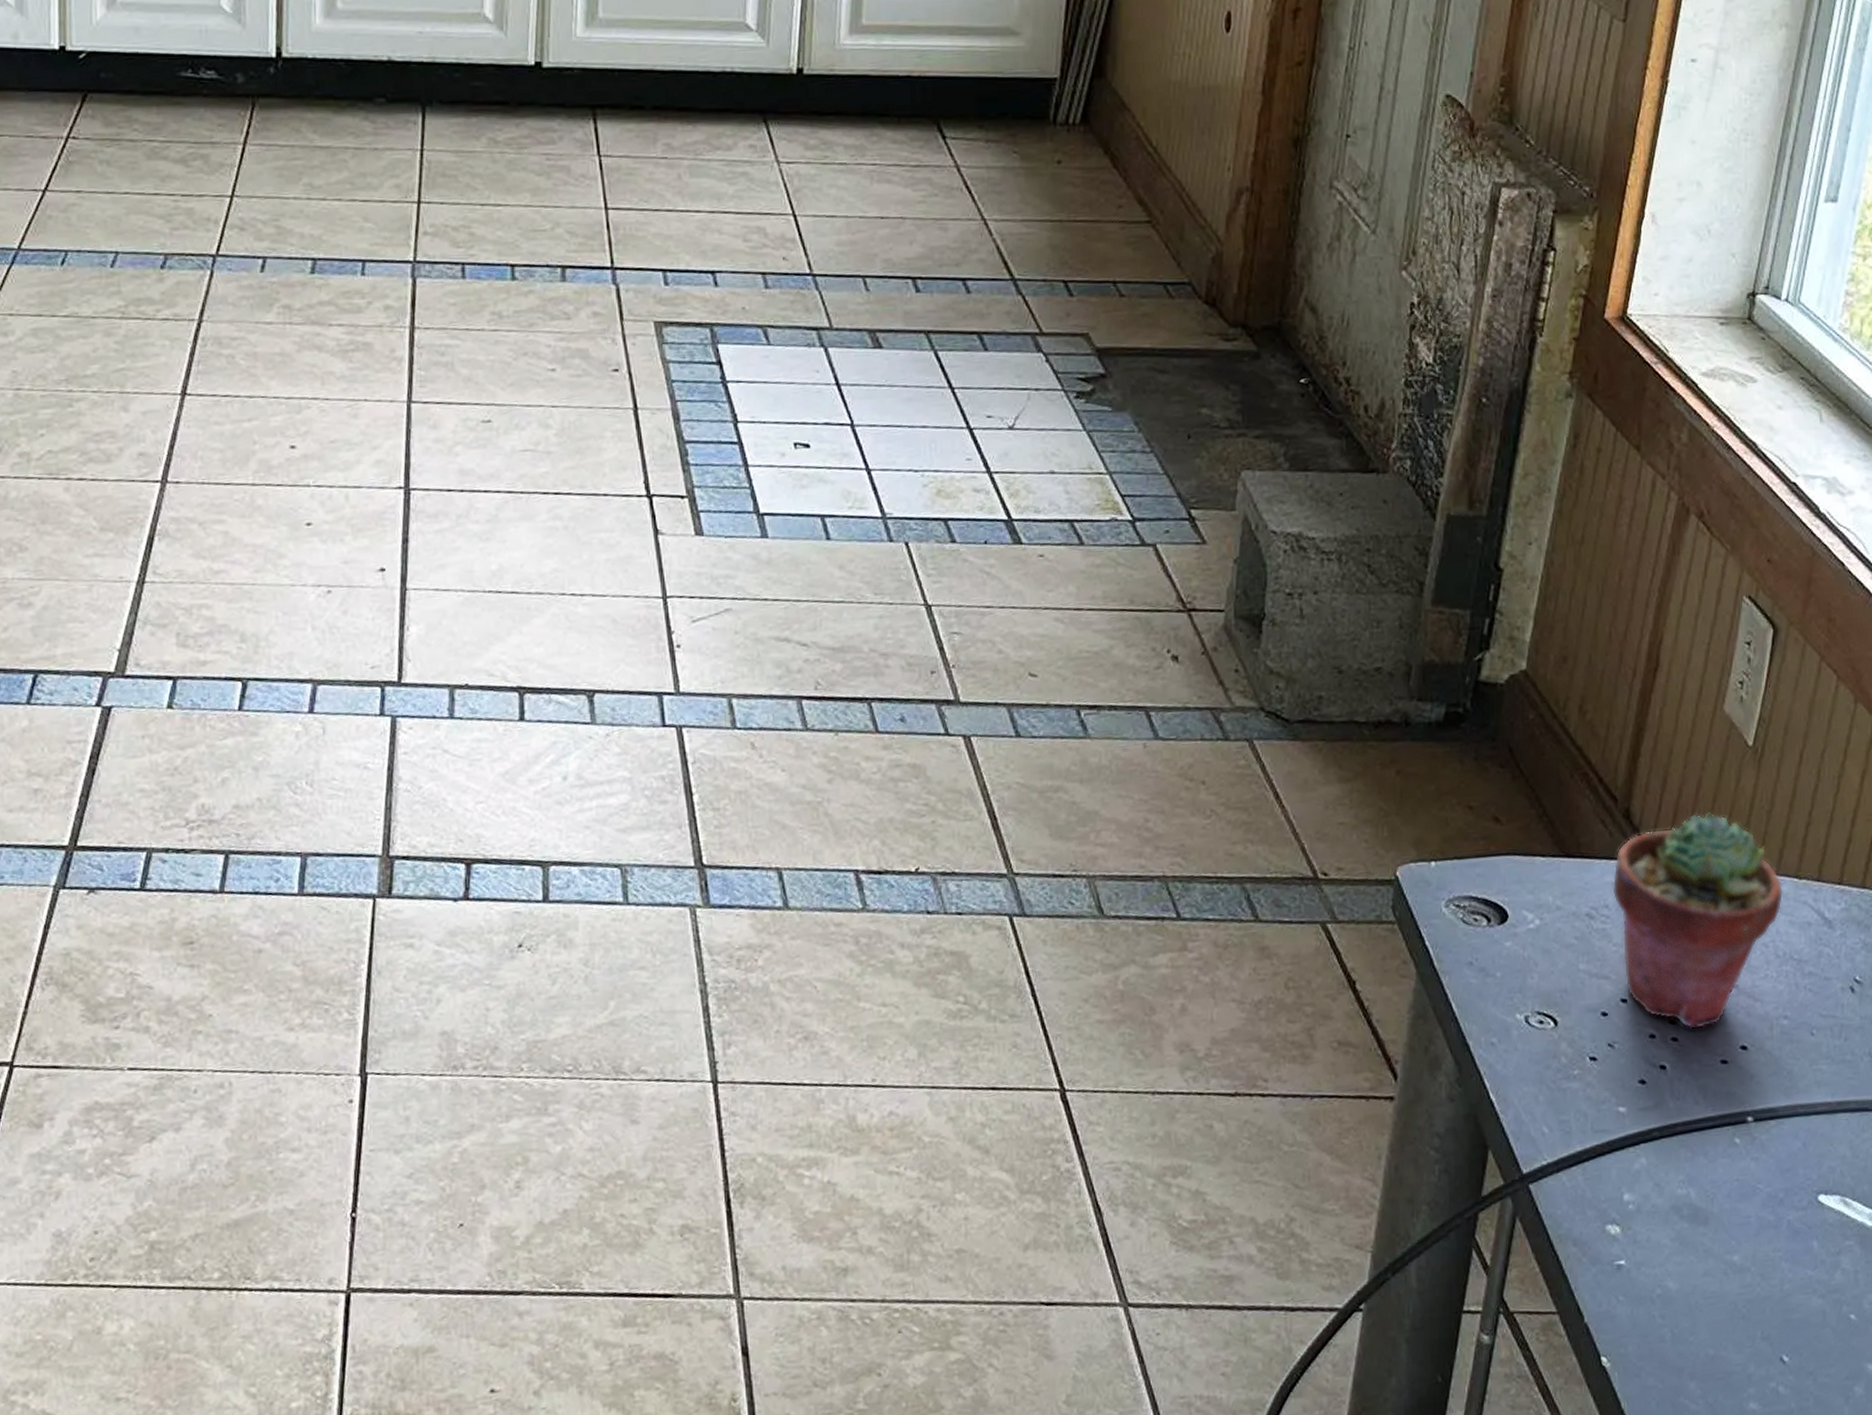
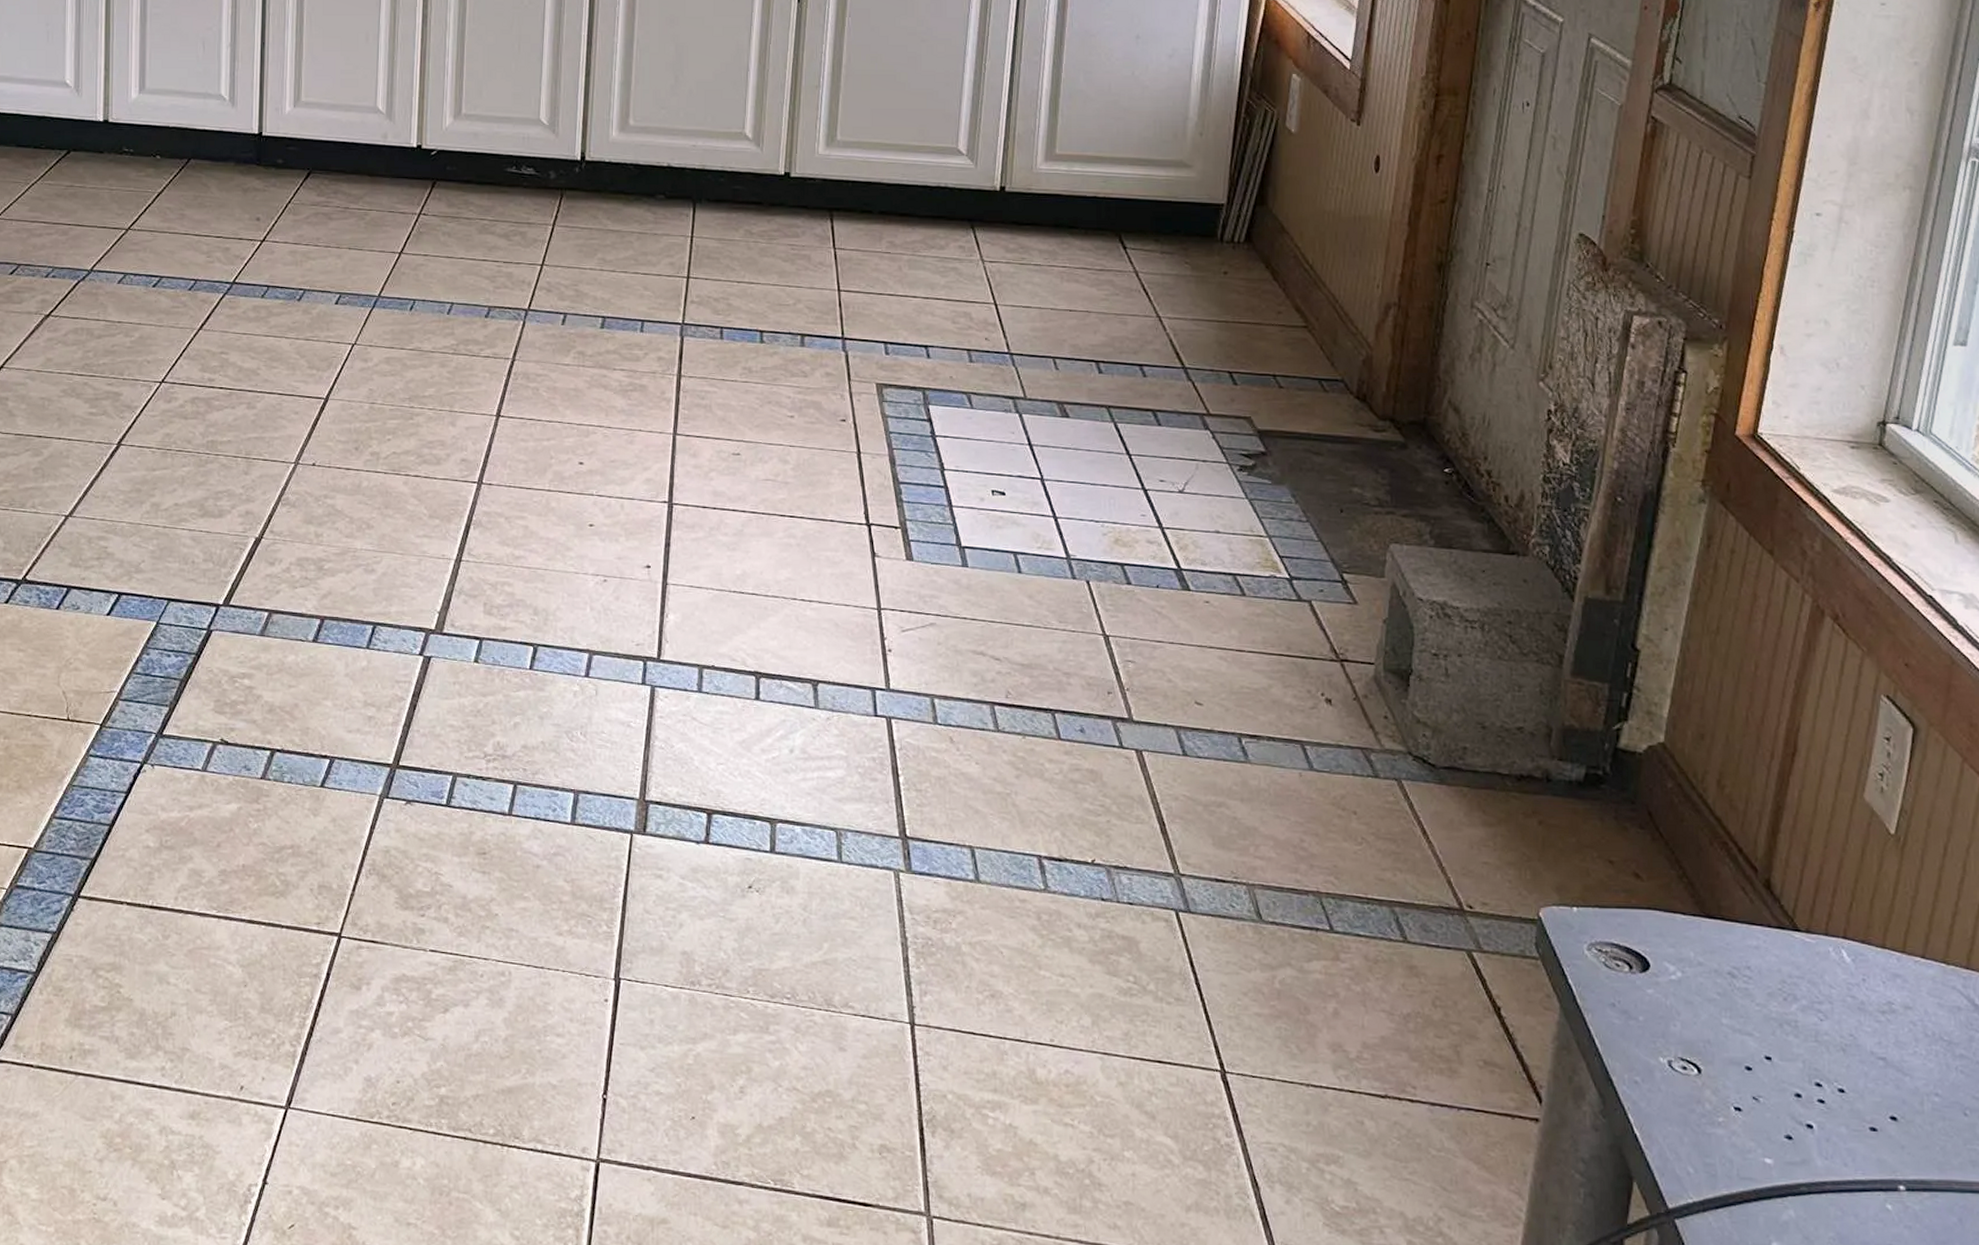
potted succulent: present [1612,812,1784,1030] -> none [1754,891,1931,1095]

